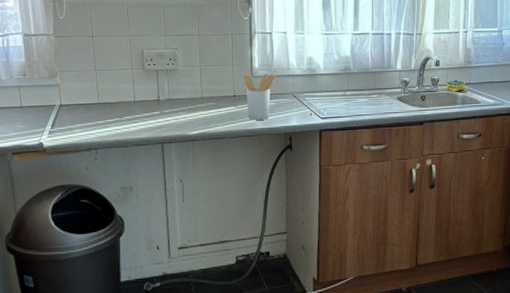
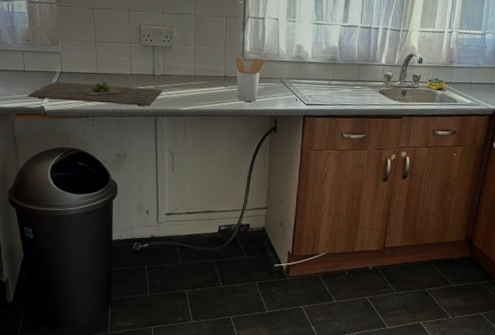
cutting board: none [25,111,169,136] -> present [28,81,163,106]

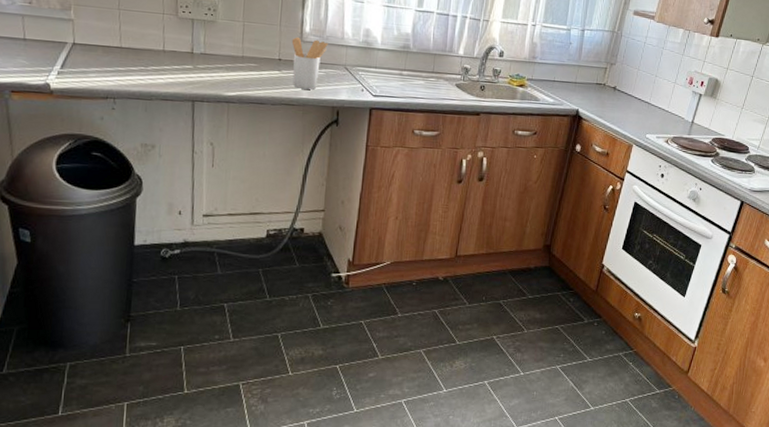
cutting board: present [28,81,163,106] -> none [28,54,203,89]

